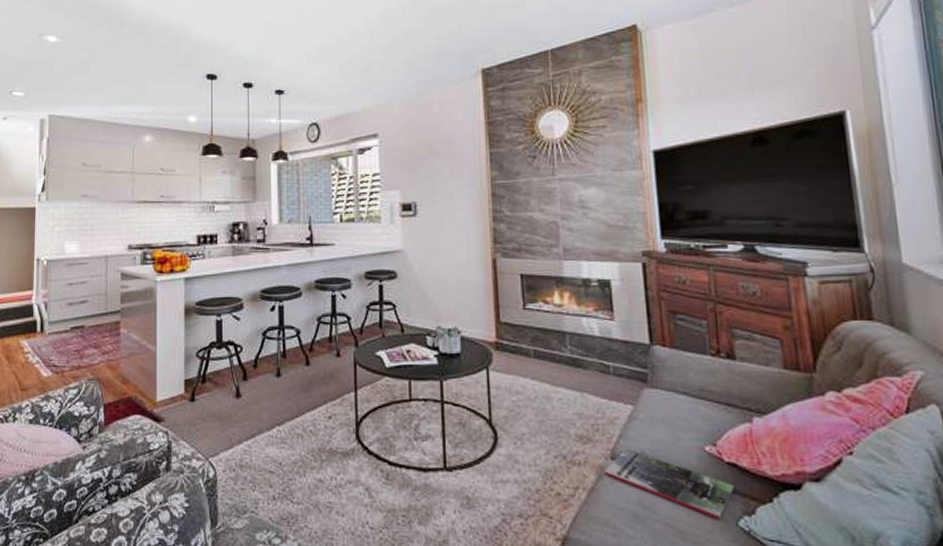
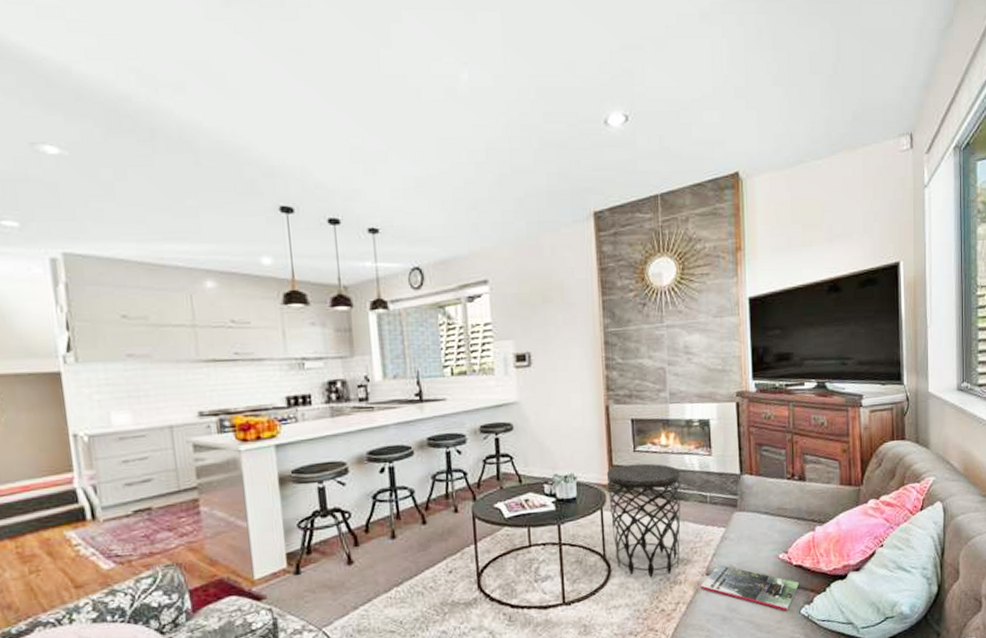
side table: none [493,323,579,453] -> present [606,463,681,578]

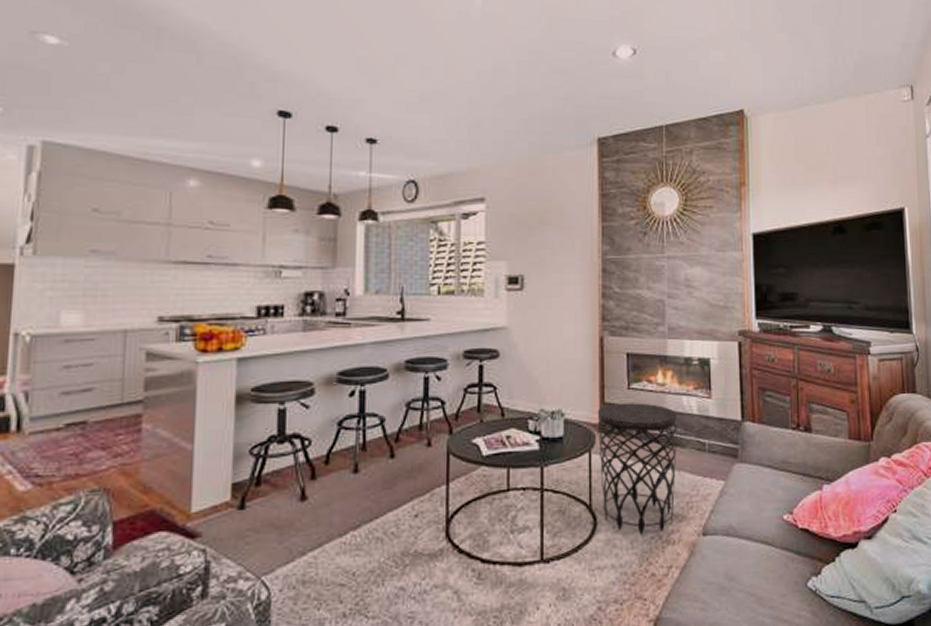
magazine: present [700,564,799,611] -> none [696,523,805,583]

